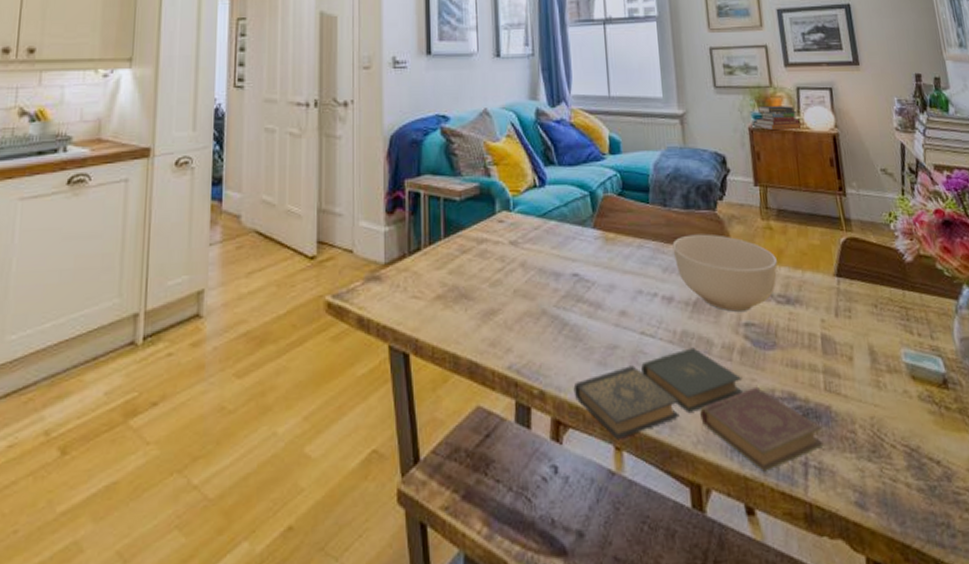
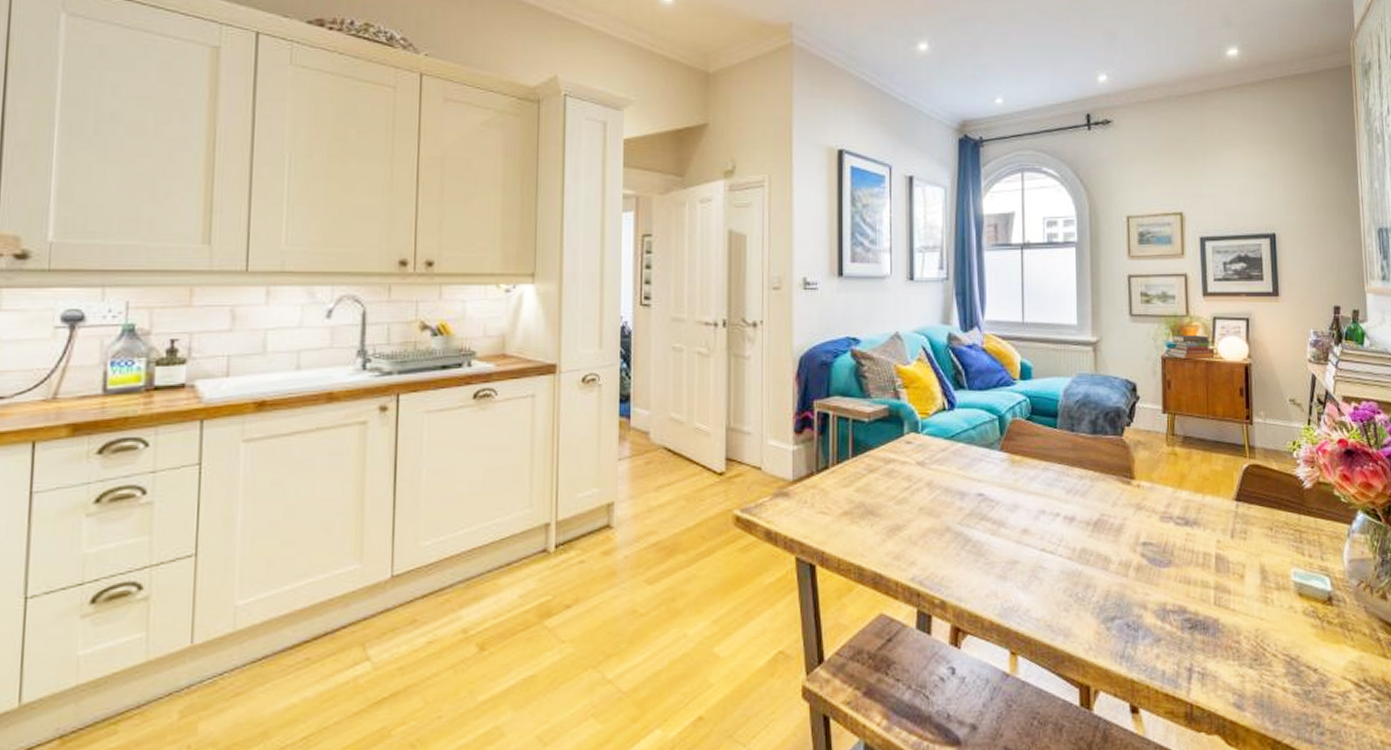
book: present [573,347,823,472] -> none [973,564,1209,676]
bowl: present [672,234,777,312] -> none [1077,458,1179,532]

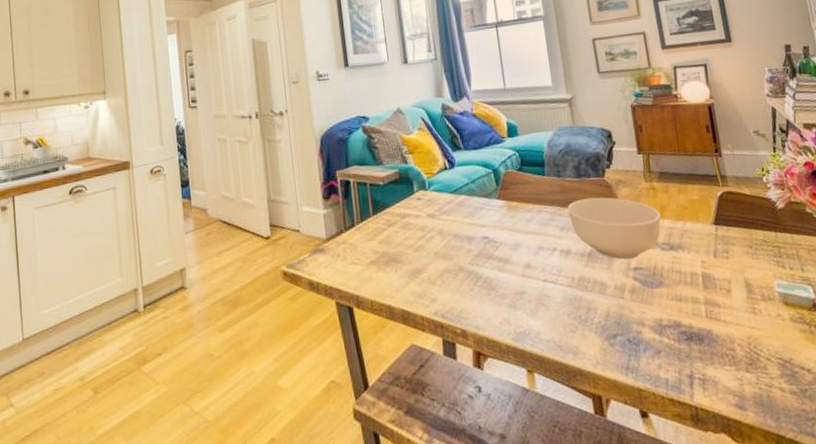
bowl: none [1077,458,1179,532] -> present [567,197,661,259]

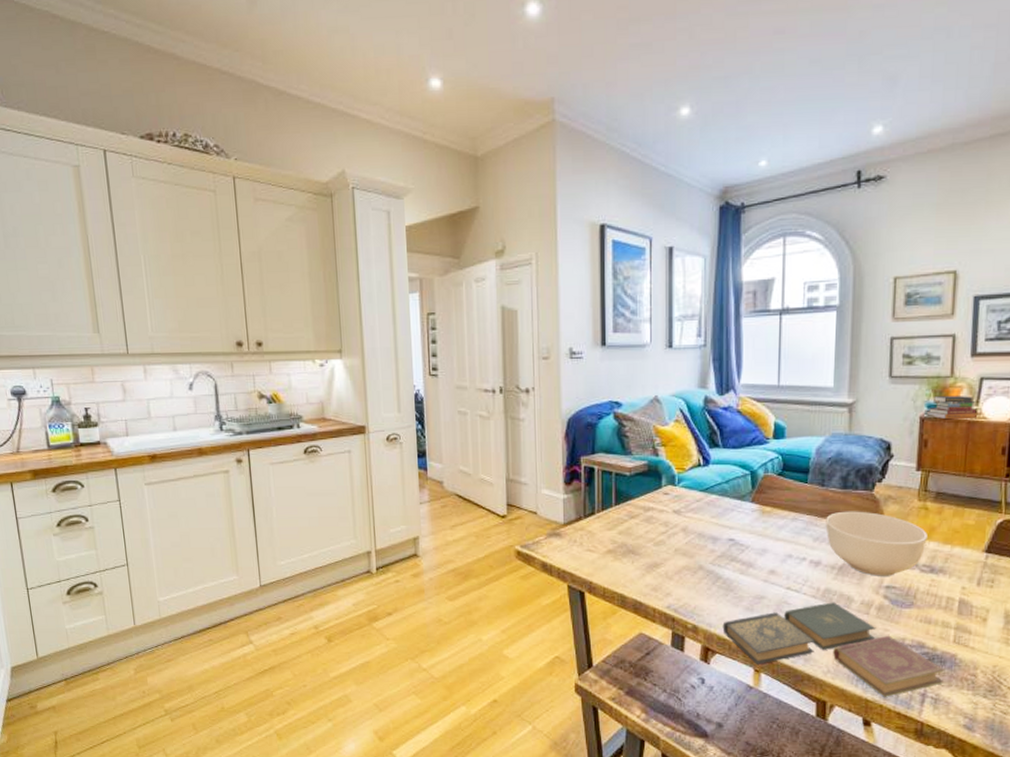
book: none [489,289,706,384] -> present [722,602,944,697]

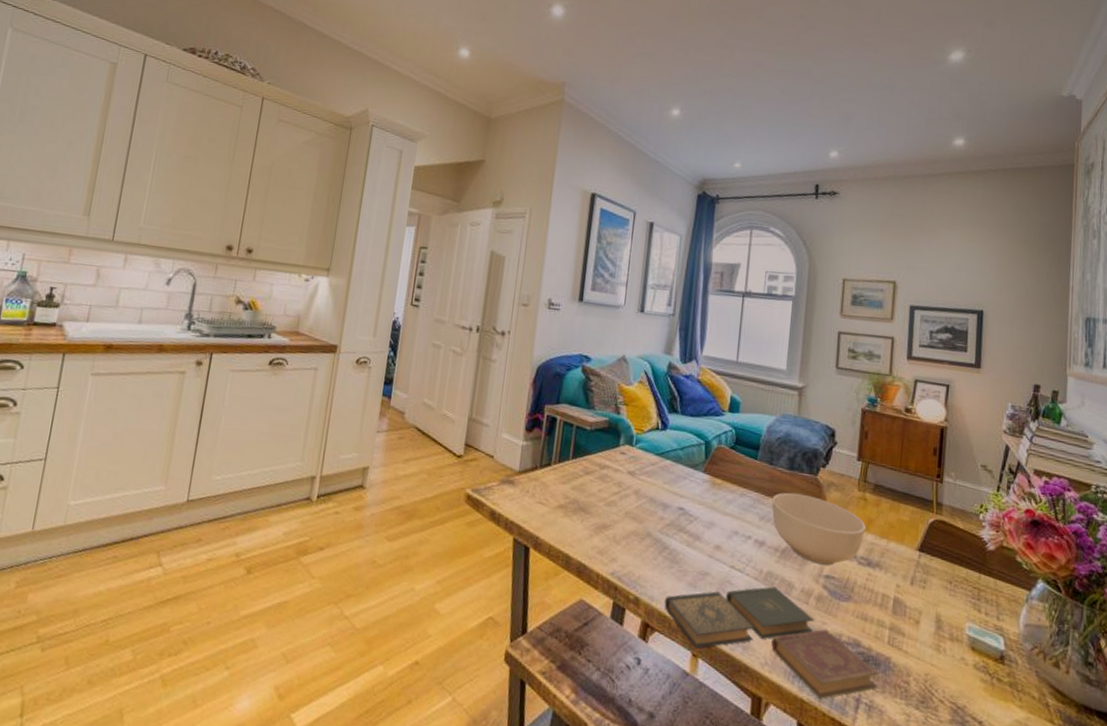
books: present [927,396,977,420] -> none [868,391,912,417]

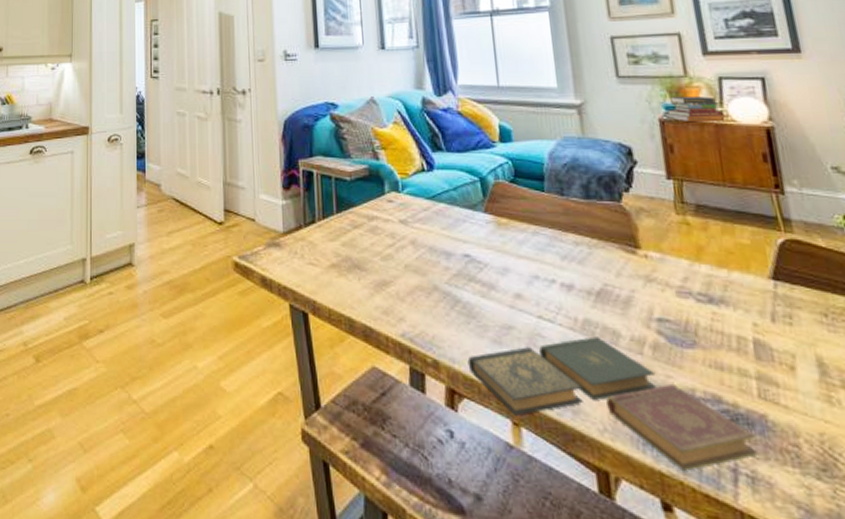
bowl: present [772,492,866,565] -> none [571,225,697,306]
books: none [868,391,912,417] -> present [666,96,724,123]

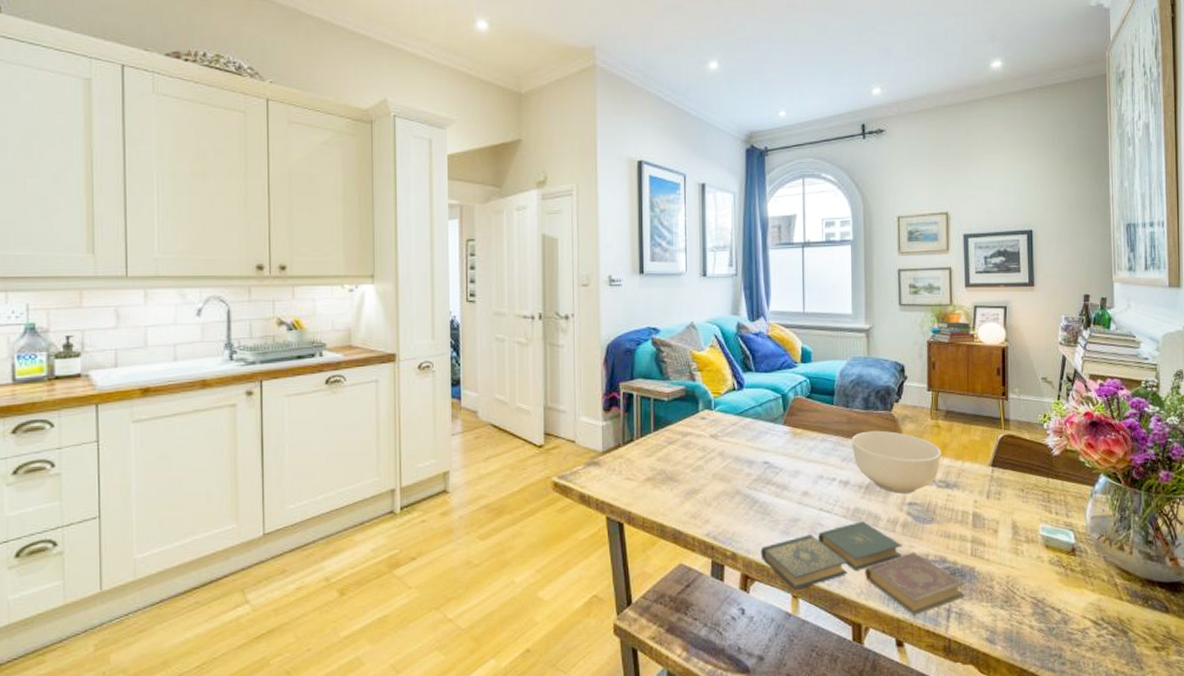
bowl: none [571,225,697,306] -> present [852,430,941,494]

